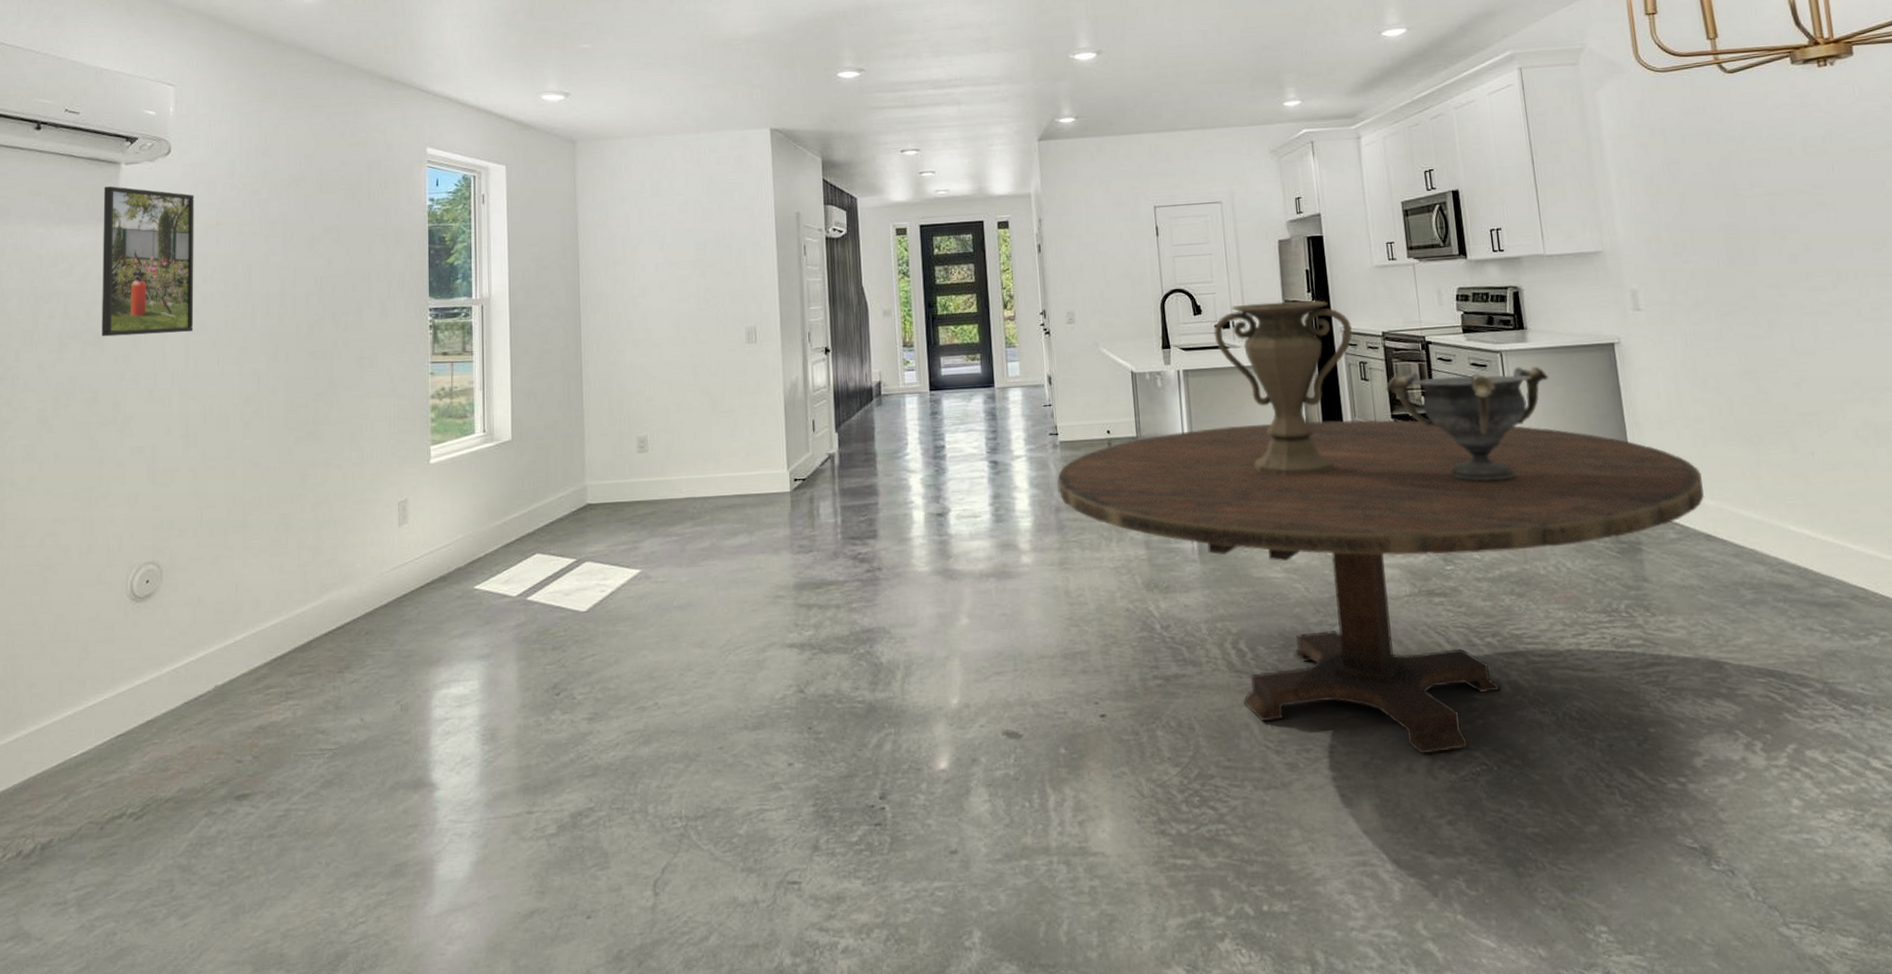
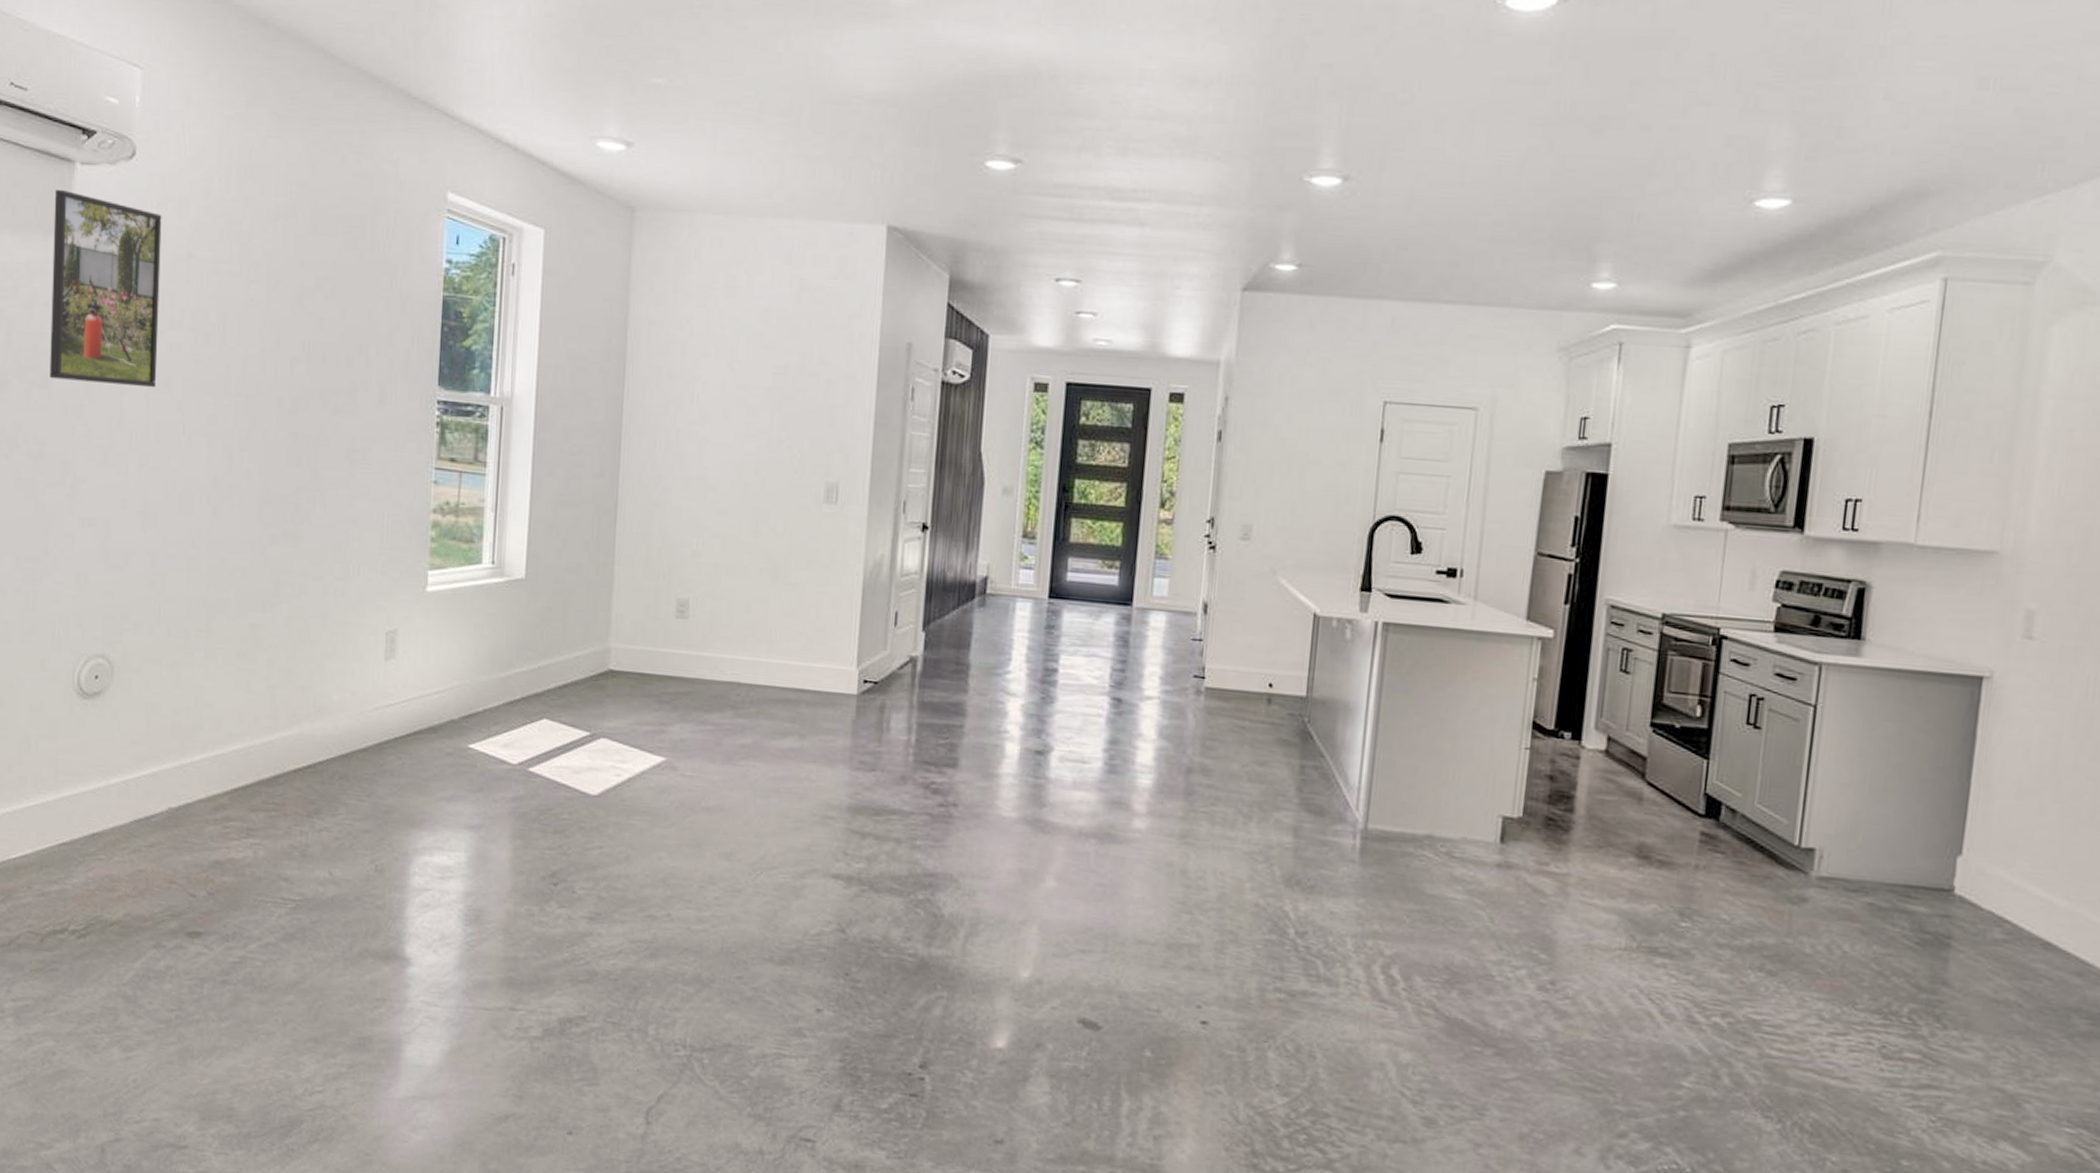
dining table: present [1057,419,1705,755] -> none [1193,699,2060,1141]
vase: present [1213,300,1353,476] -> none [1432,548,1622,781]
decorative bowl: present [1386,366,1548,481] -> none [1651,670,1879,828]

